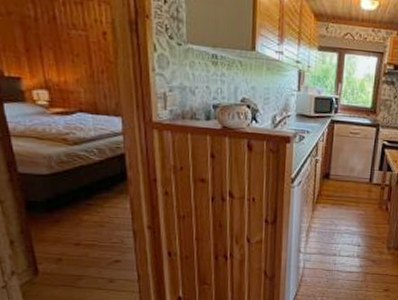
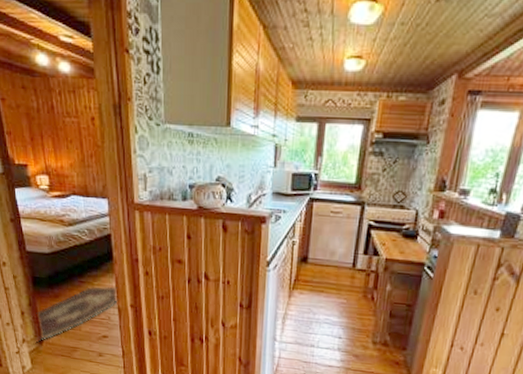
rug: none [30,208,134,272] -> present [36,286,119,341]

